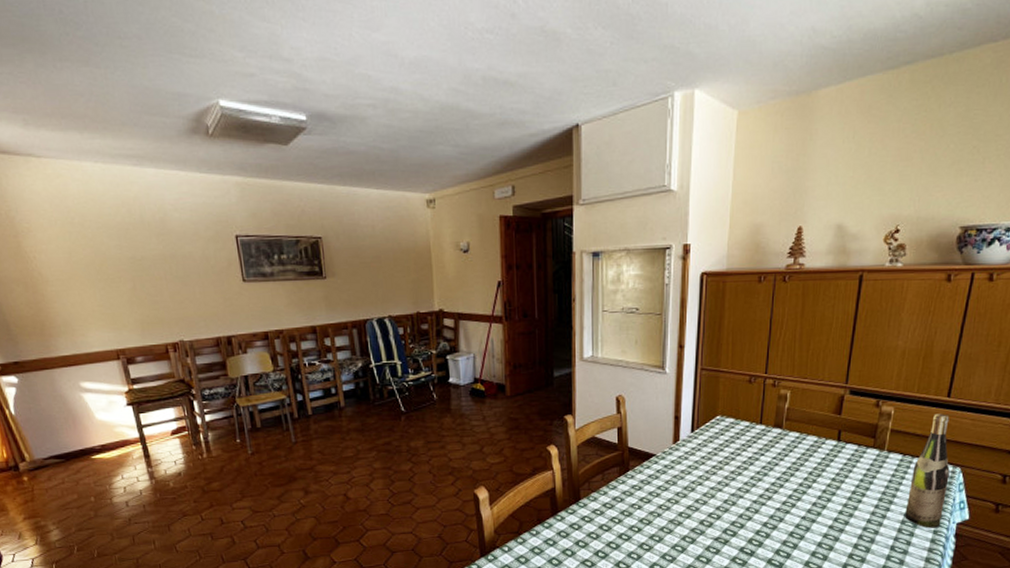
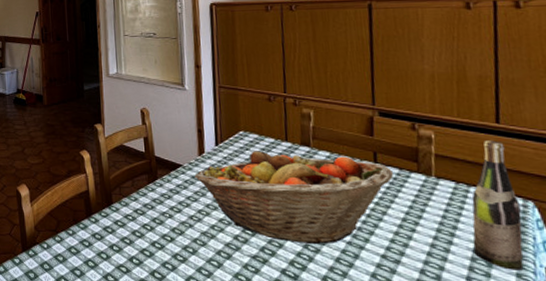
fruit basket: none [667,435,853,522] -> present [194,151,394,244]

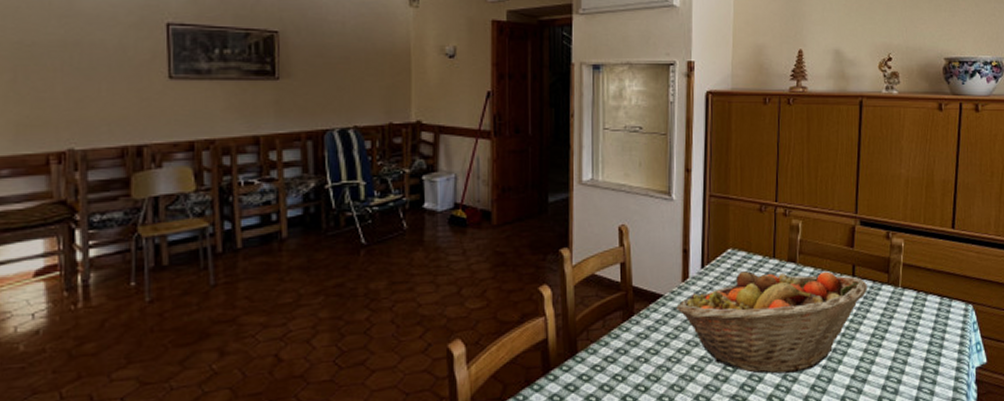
wine bottle: present [471,140,524,271] -> none [925,246,963,375]

